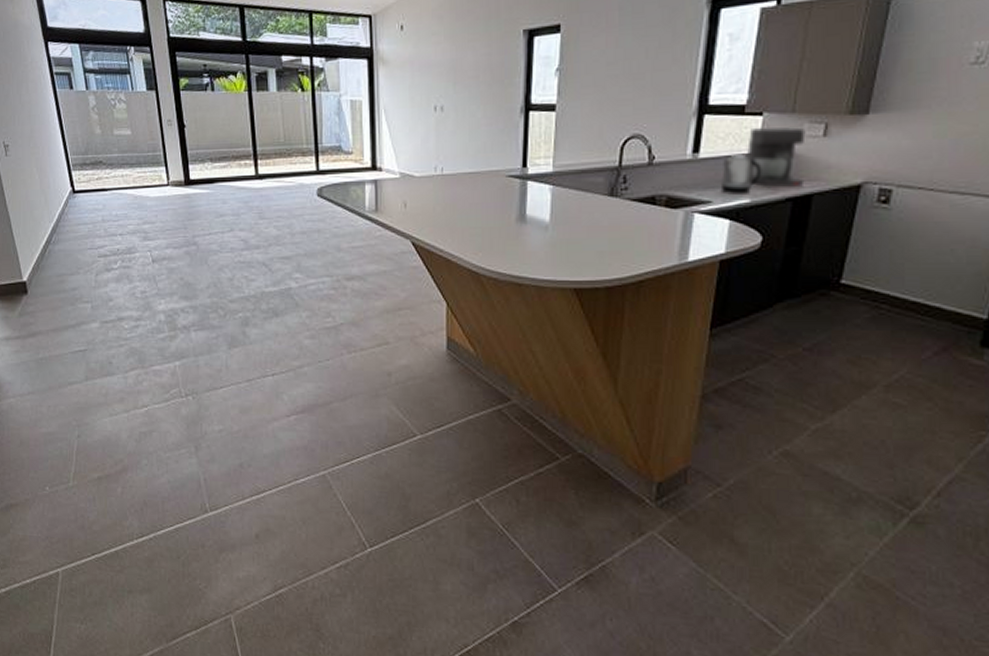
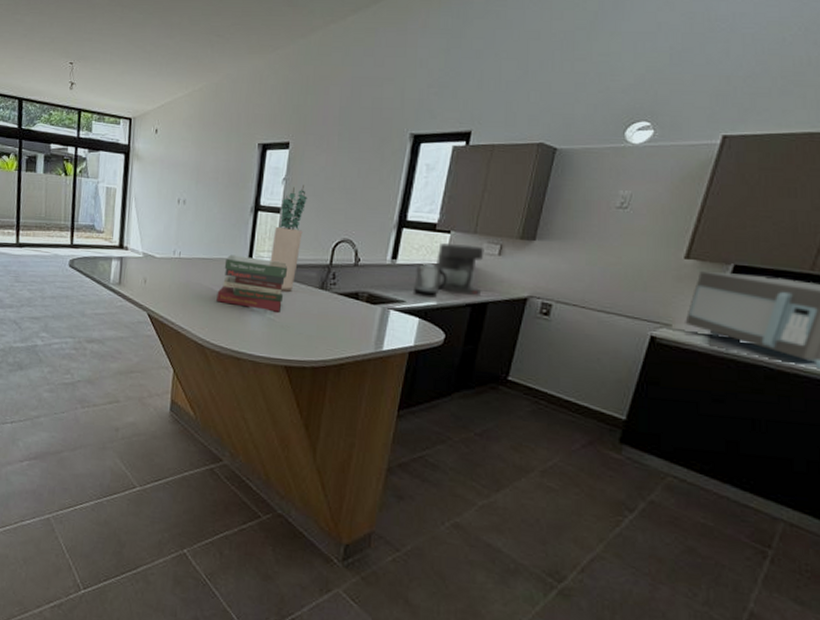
books: none [489,165,570,228] -> present [216,254,288,312]
vase: none [548,74,587,202] -> present [270,185,307,292]

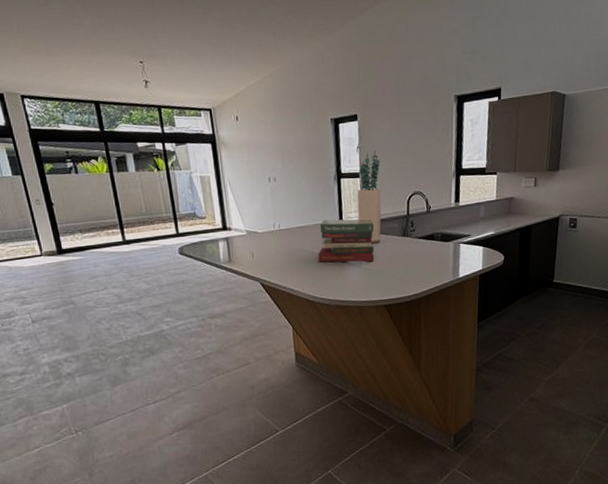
kettle: present [412,264,447,298] -> none [475,202,500,230]
coffee maker: present [436,243,484,297] -> none [489,181,526,224]

